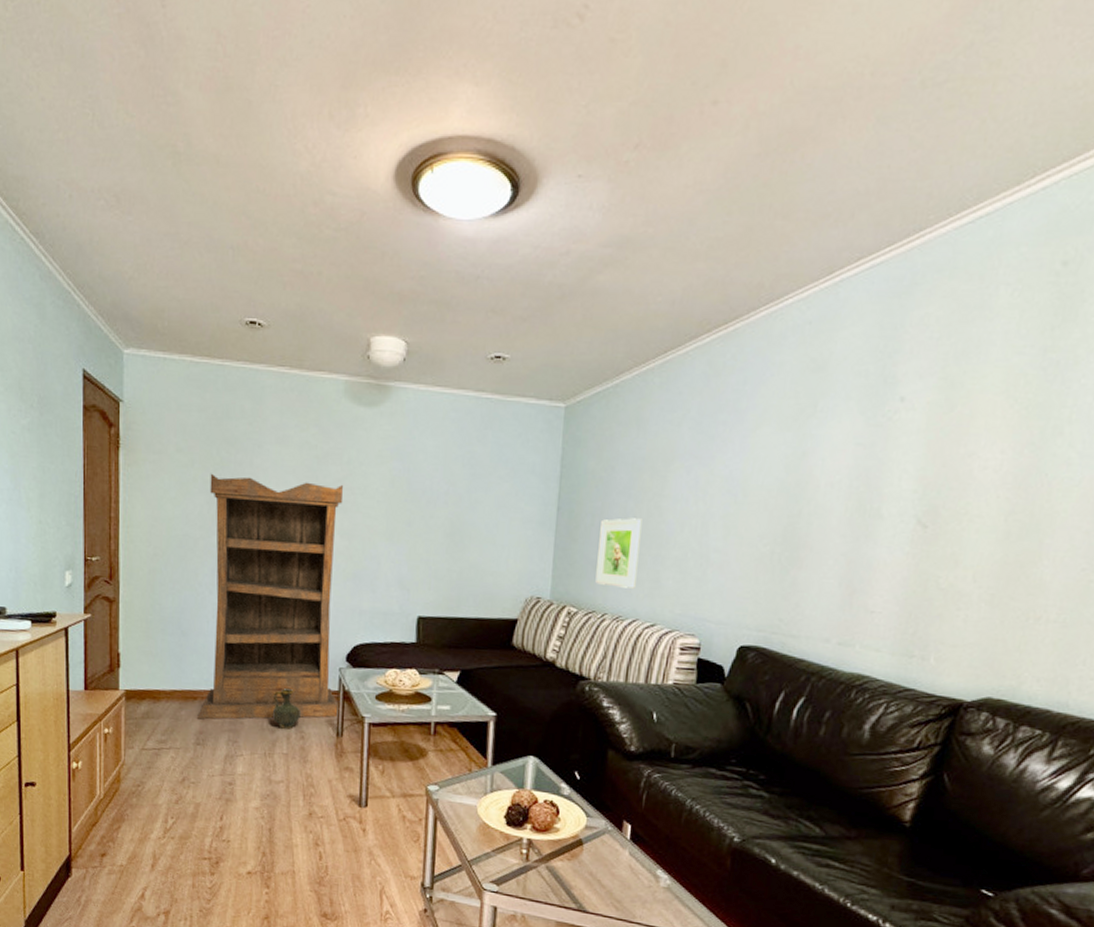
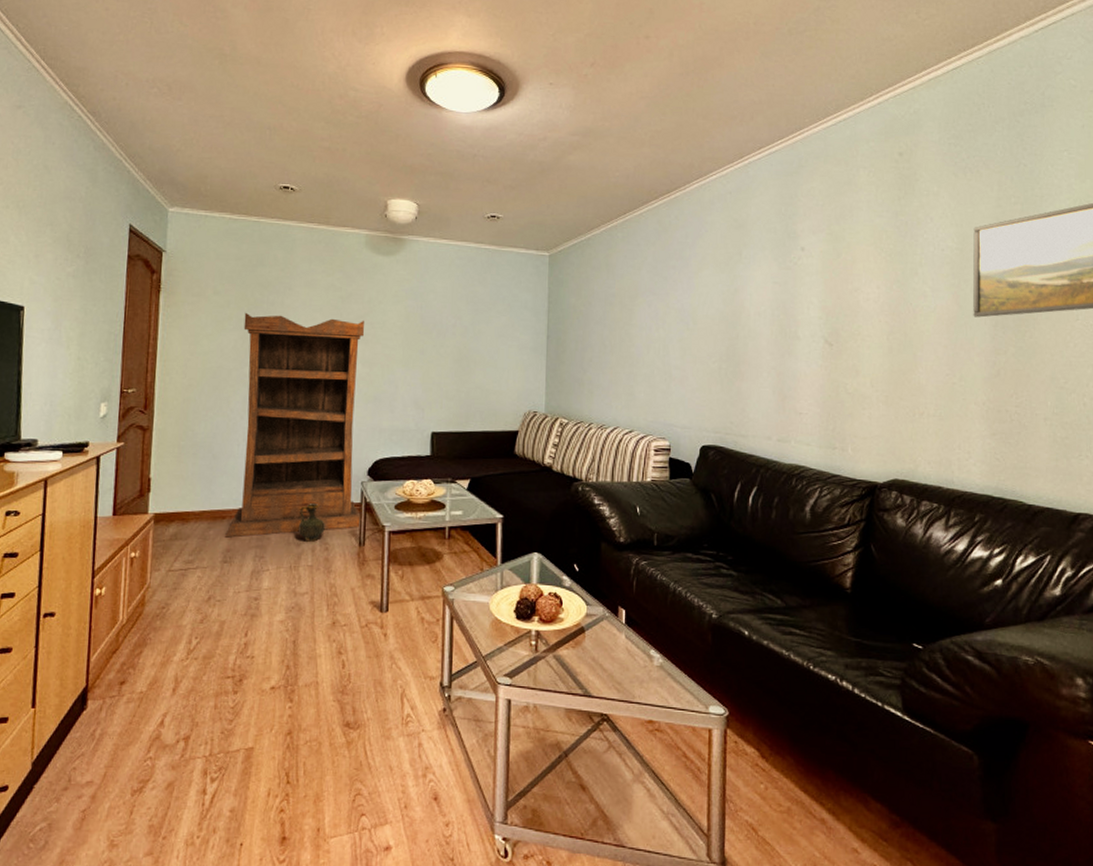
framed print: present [595,518,642,589] -> none [582,343,616,401]

